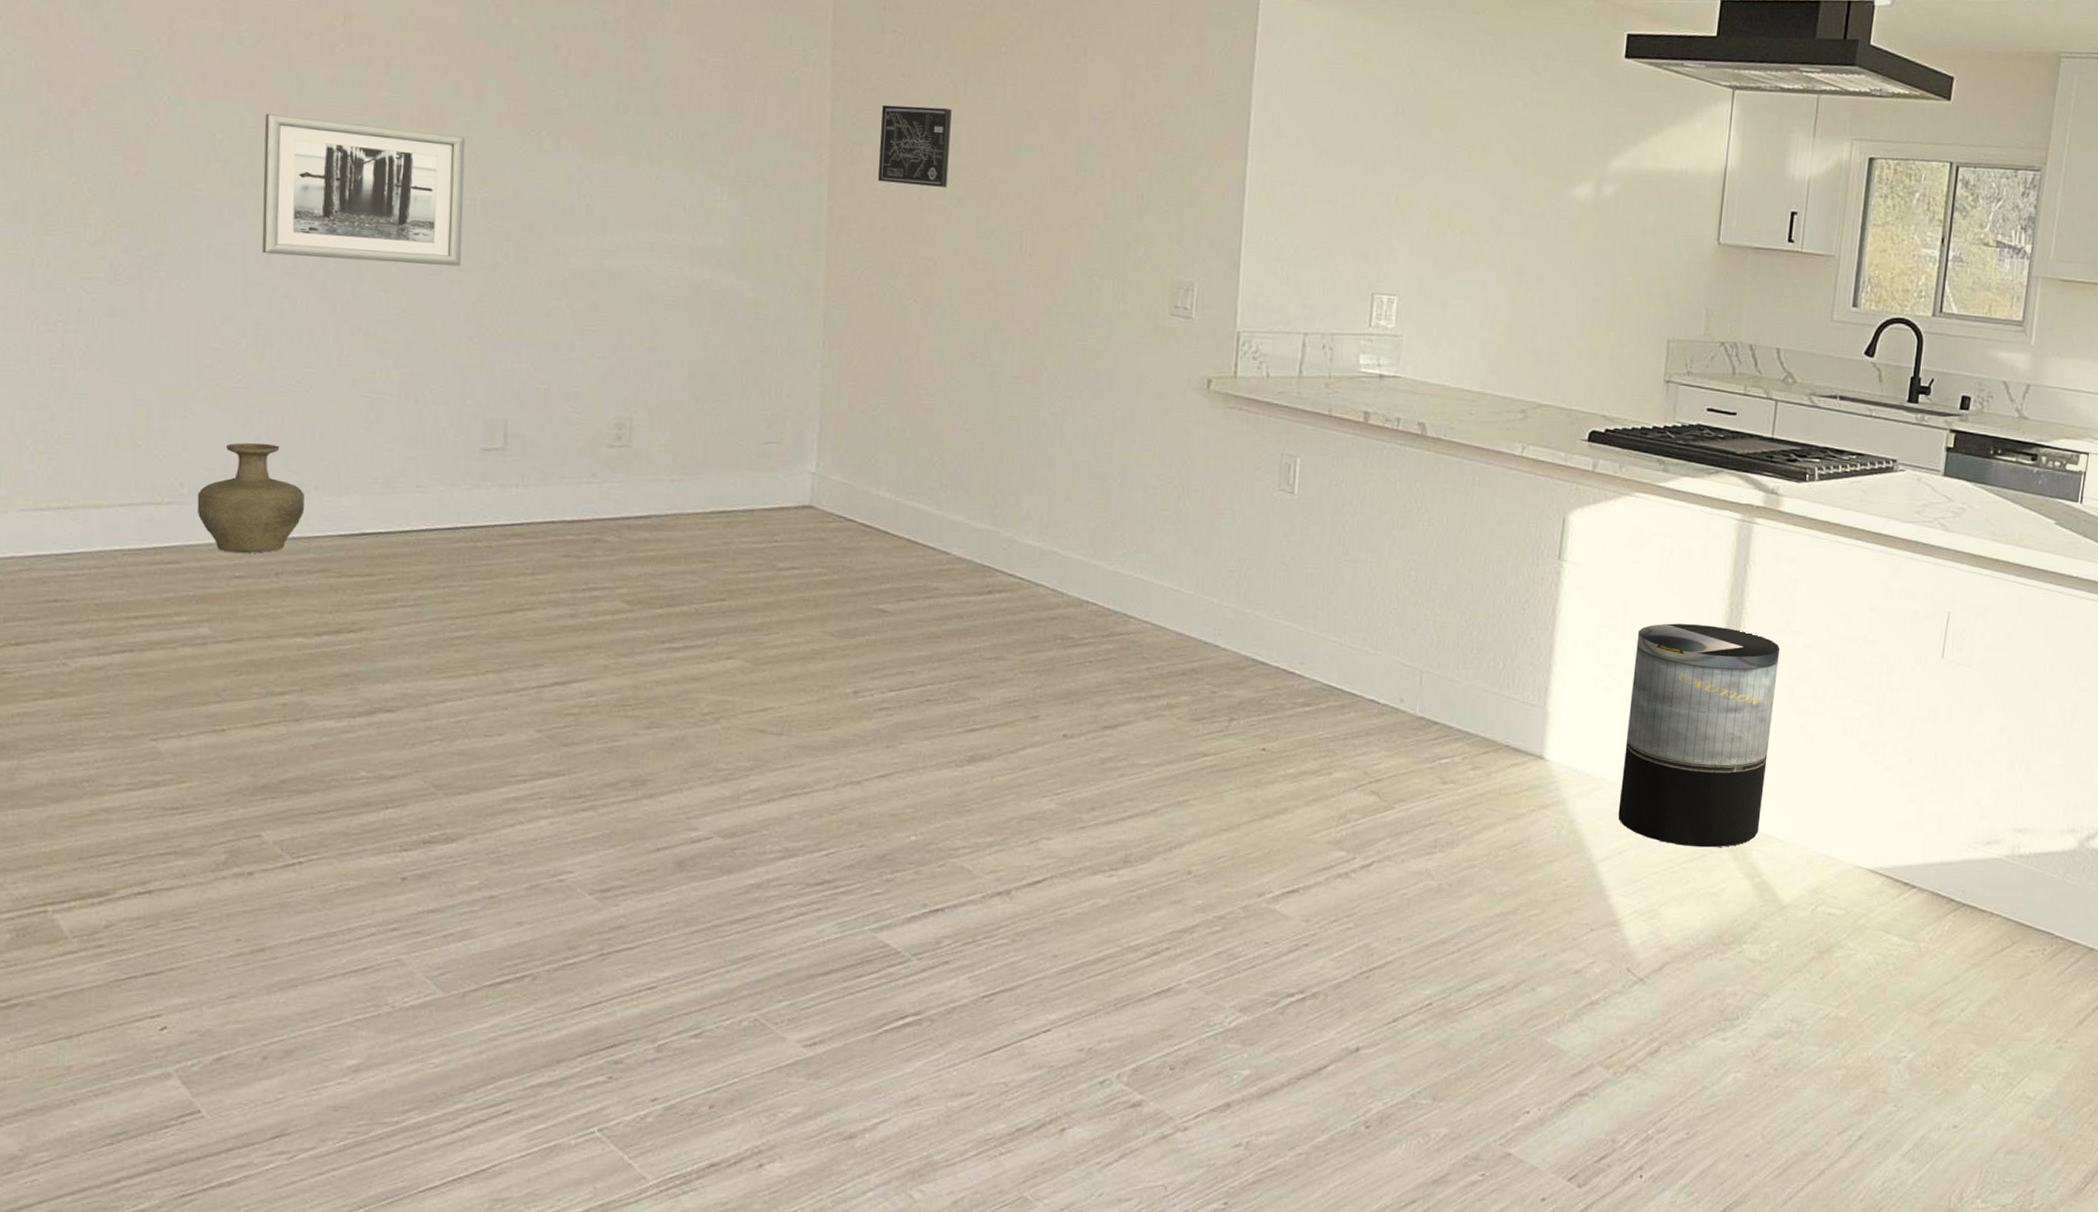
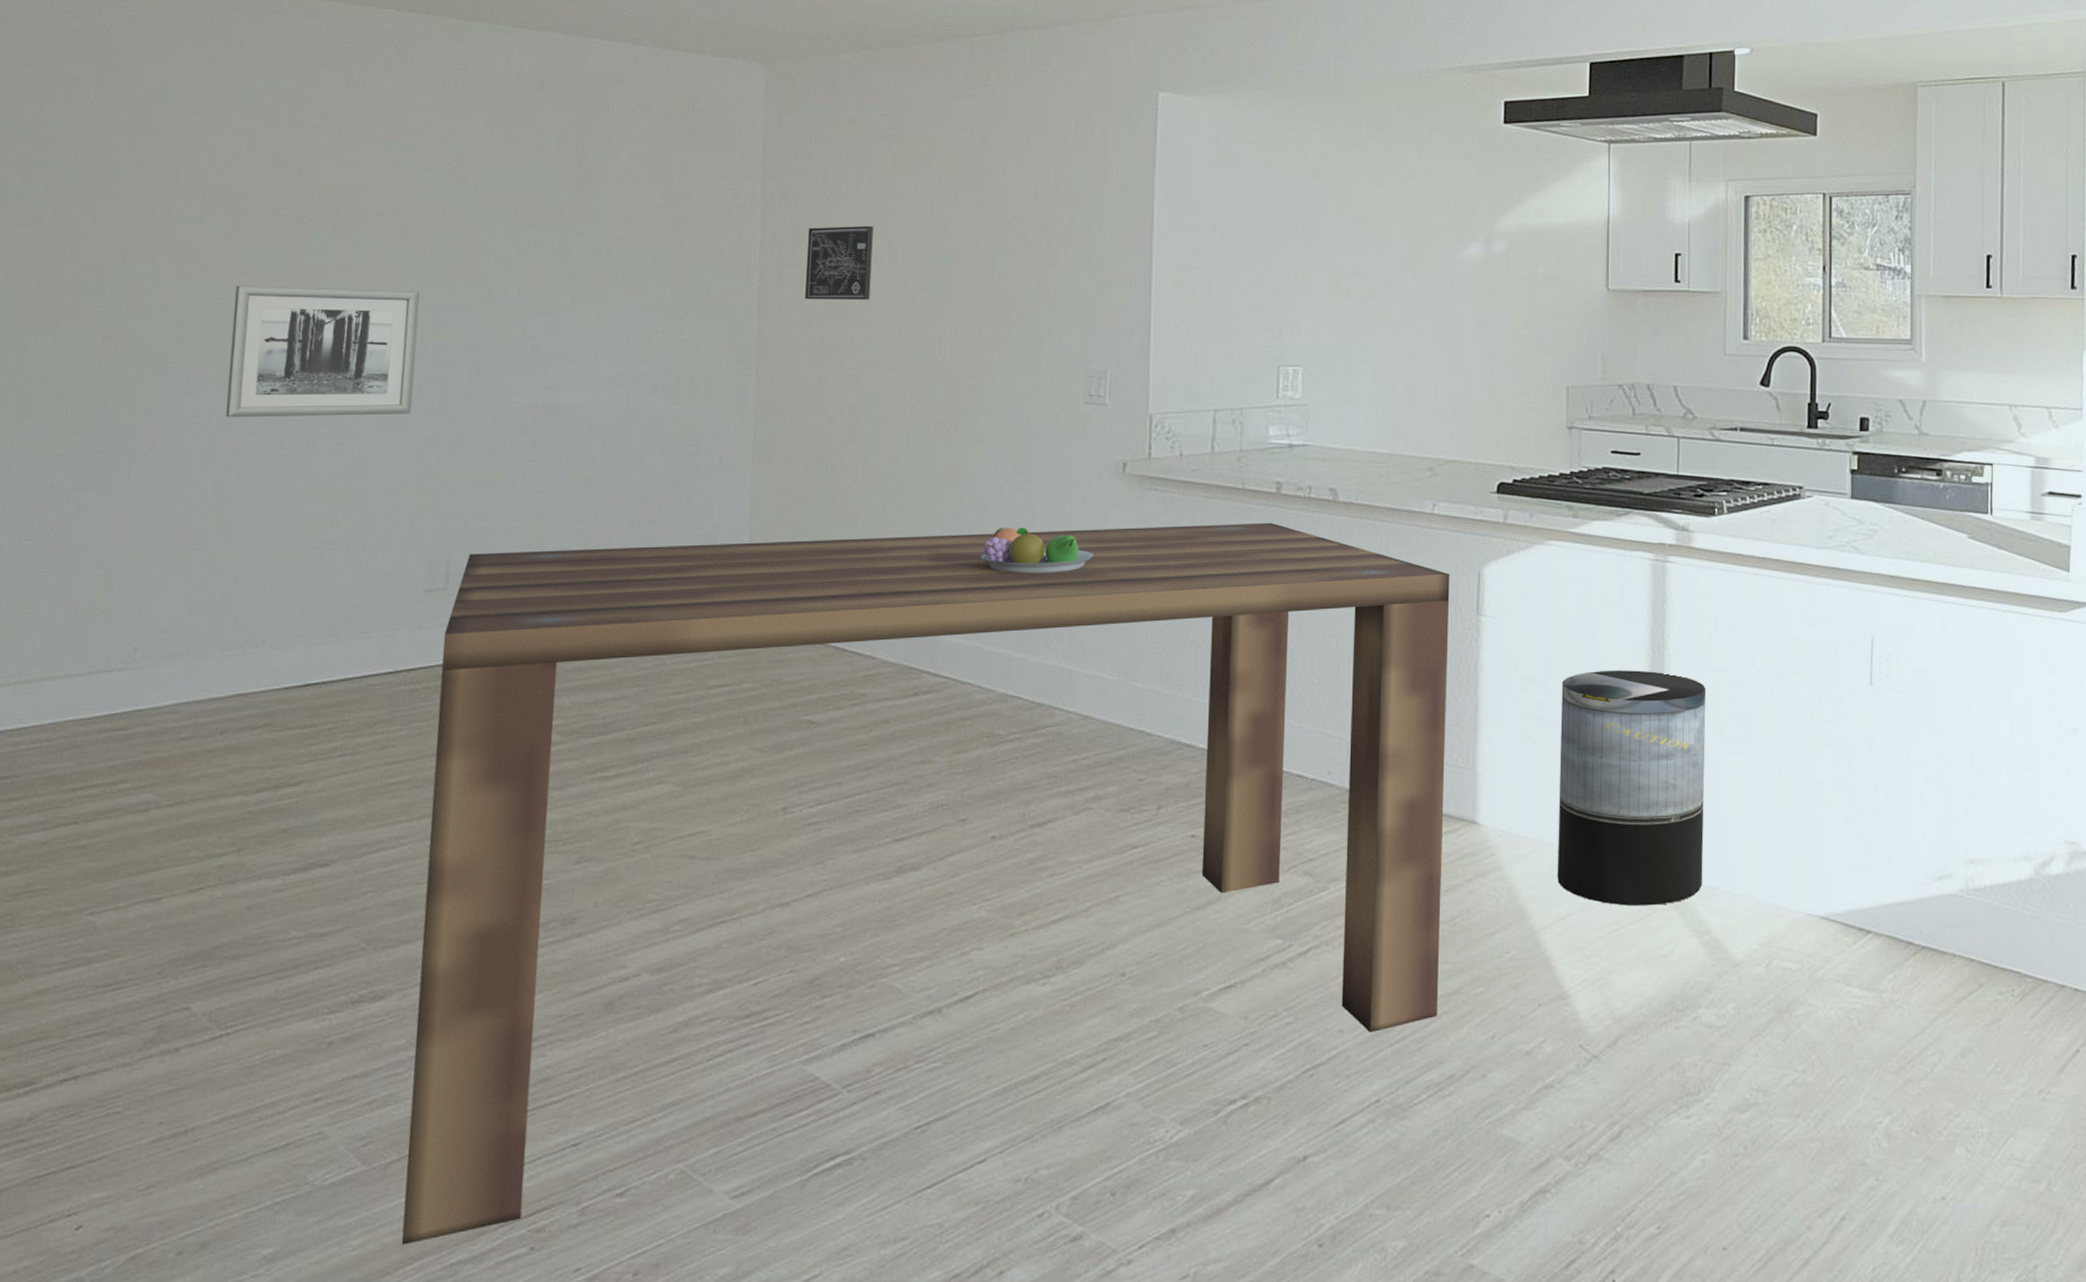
vase: present [197,442,304,553] -> none [148,602,253,714]
dining table: none [482,415,1534,1066] -> present [401,522,1450,1245]
fruit bowl: none [1058,434,1174,484] -> present [980,527,1094,574]

